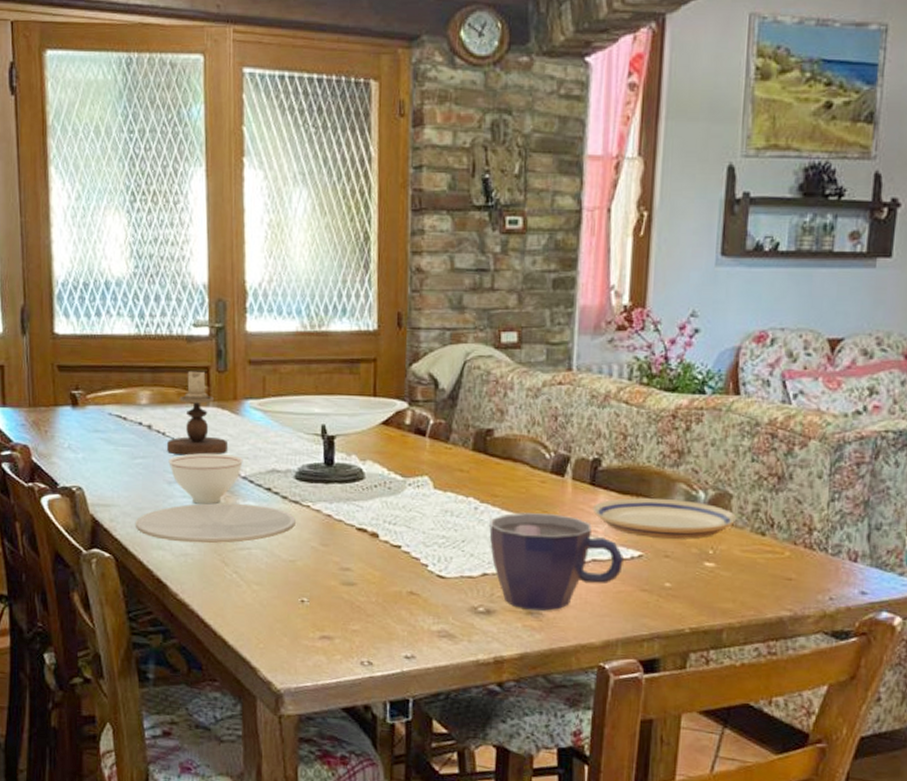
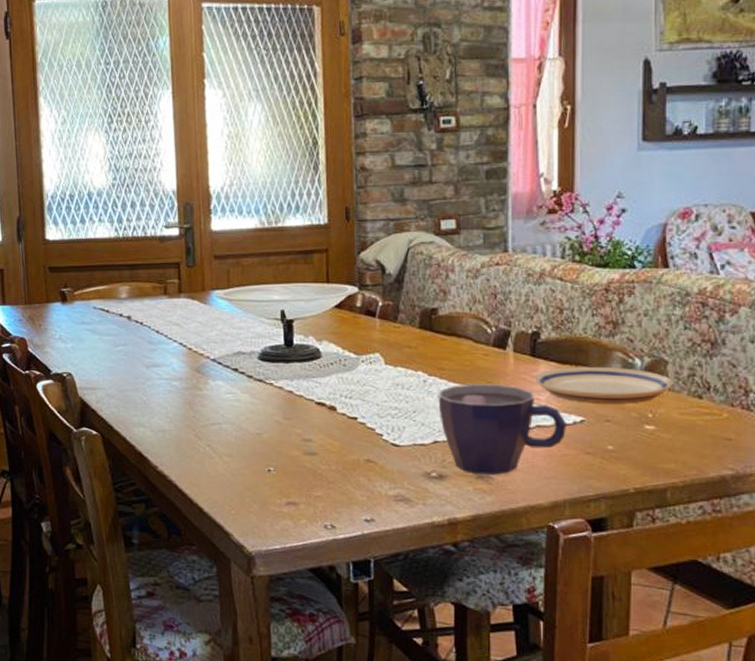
plate: present [135,503,296,544] -> none [118,383,260,420]
candlestick: present [166,370,229,456] -> none [144,266,199,342]
bowl: present [168,453,243,505] -> none [146,339,212,385]

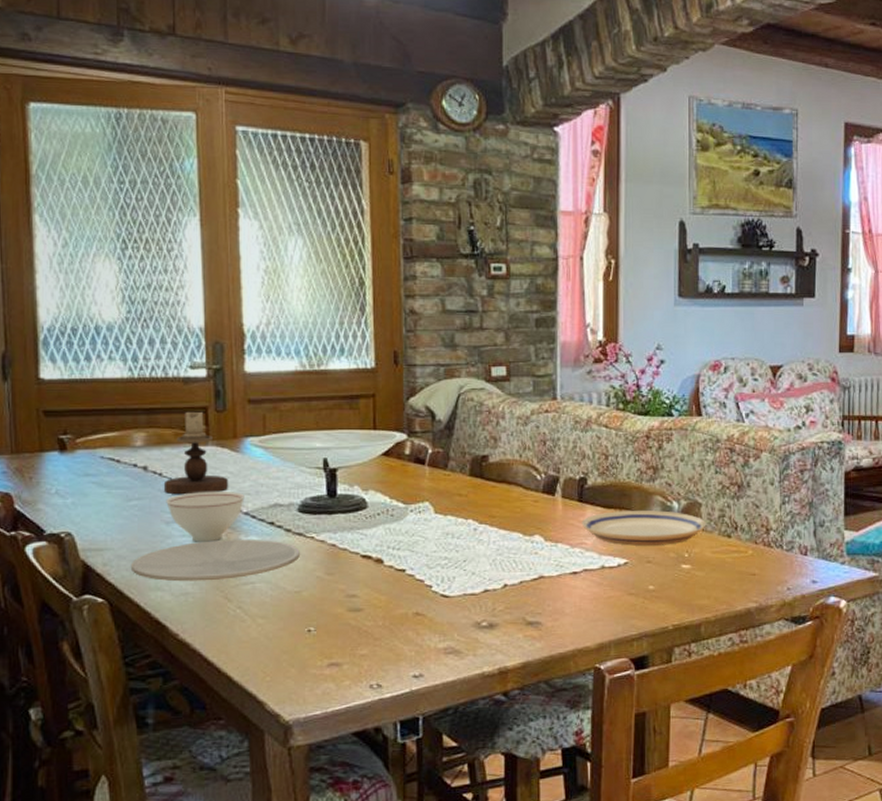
plate: none [118,383,260,420] -> present [130,539,300,582]
candlestick: none [144,266,199,342] -> present [163,411,229,495]
bowl: none [146,339,212,385] -> present [166,491,245,542]
cup: present [438,384,566,475] -> none [489,530,611,621]

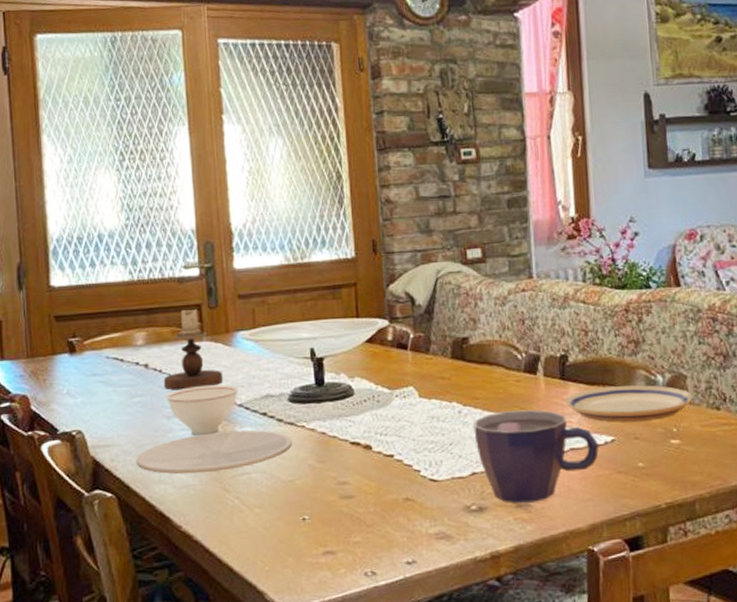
cup: none [489,530,611,621] -> present [473,409,599,503]

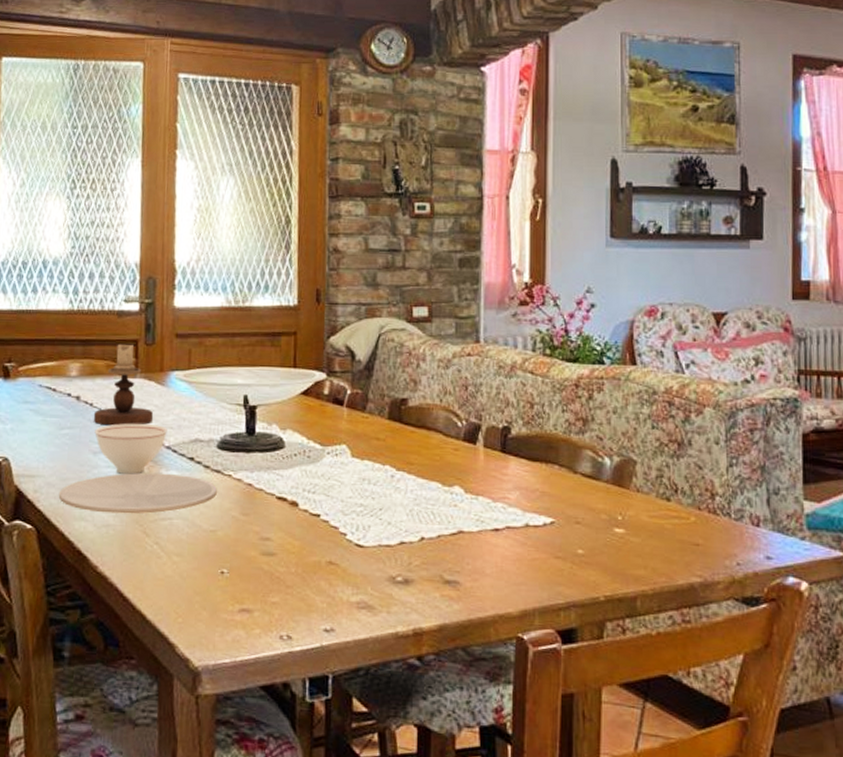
cup: present [473,409,599,503] -> none [406,480,536,580]
plate: present [565,385,693,423] -> none [504,464,642,505]

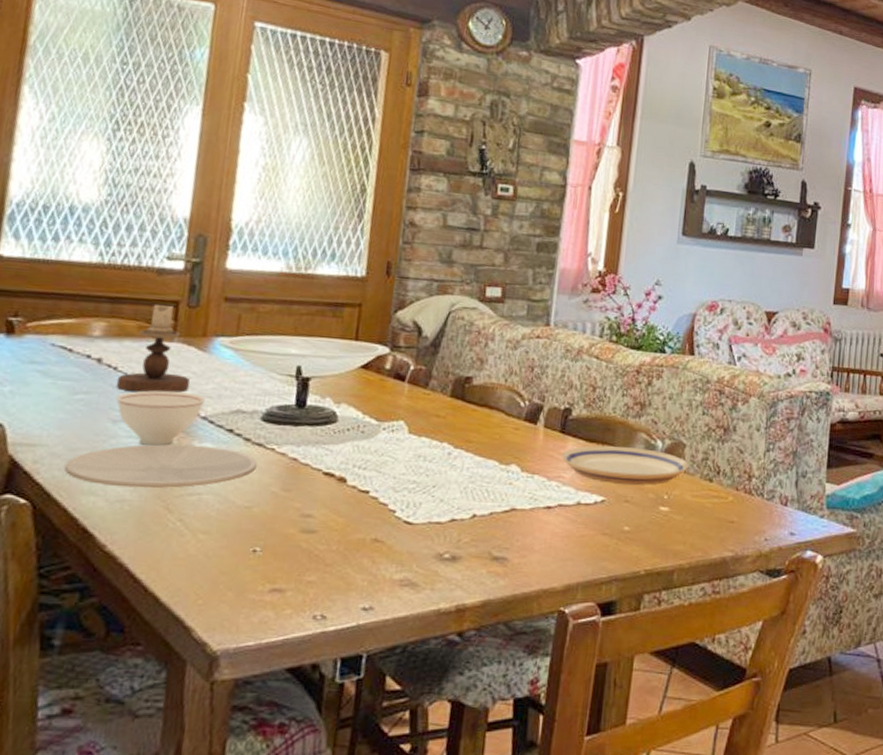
plate: none [504,464,642,505] -> present [561,445,689,485]

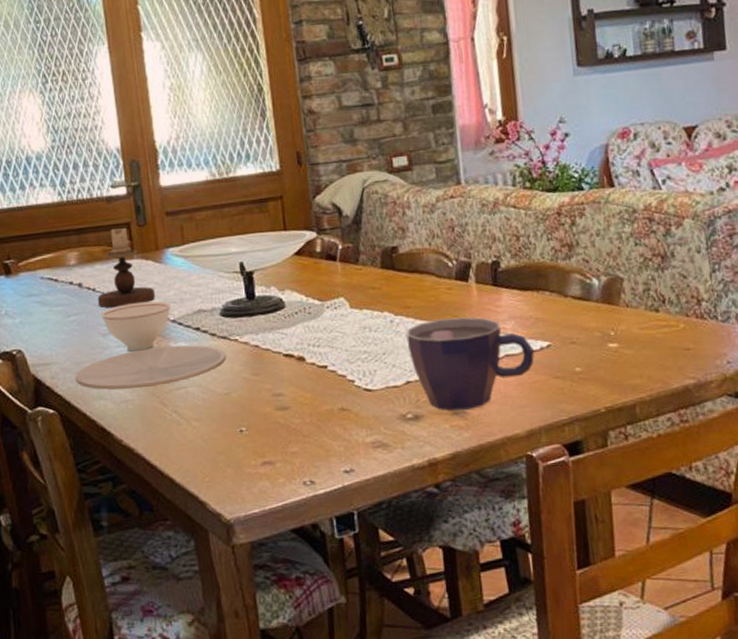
cup: none [460,458,588,556] -> present [406,317,535,411]
plate: present [561,445,689,485] -> none [498,288,631,328]

